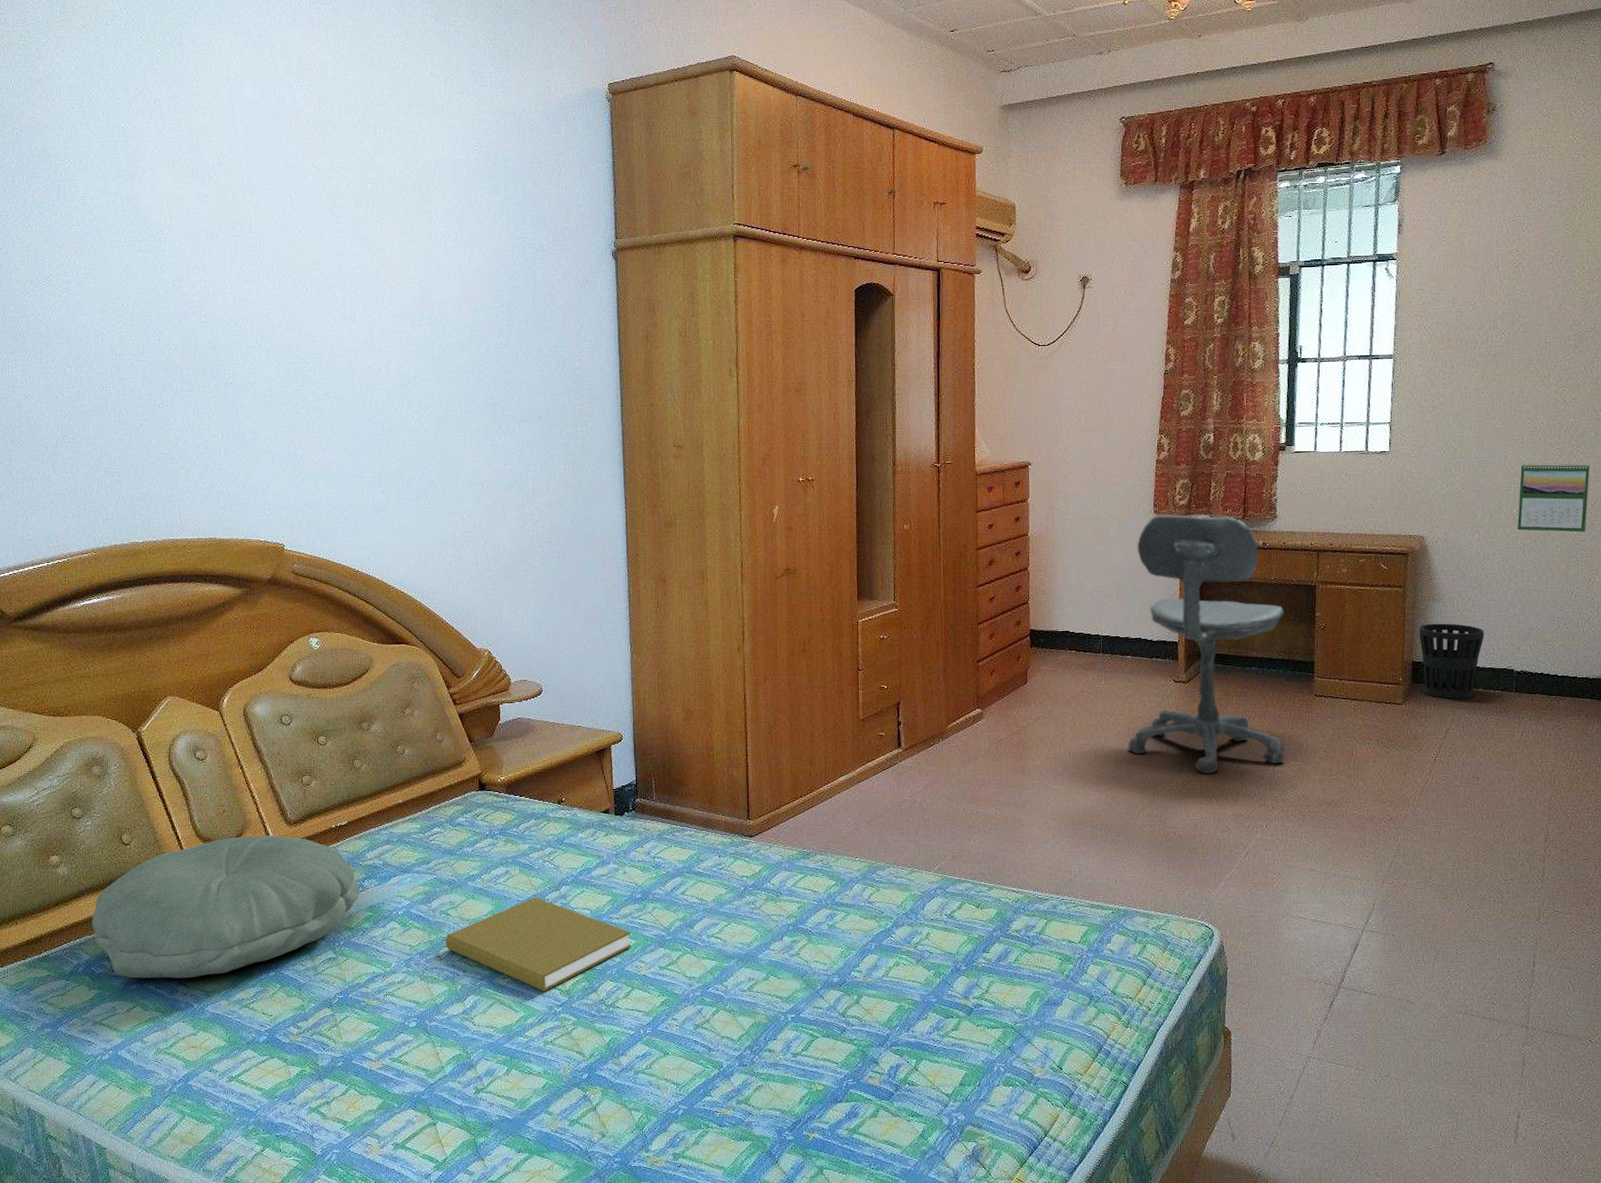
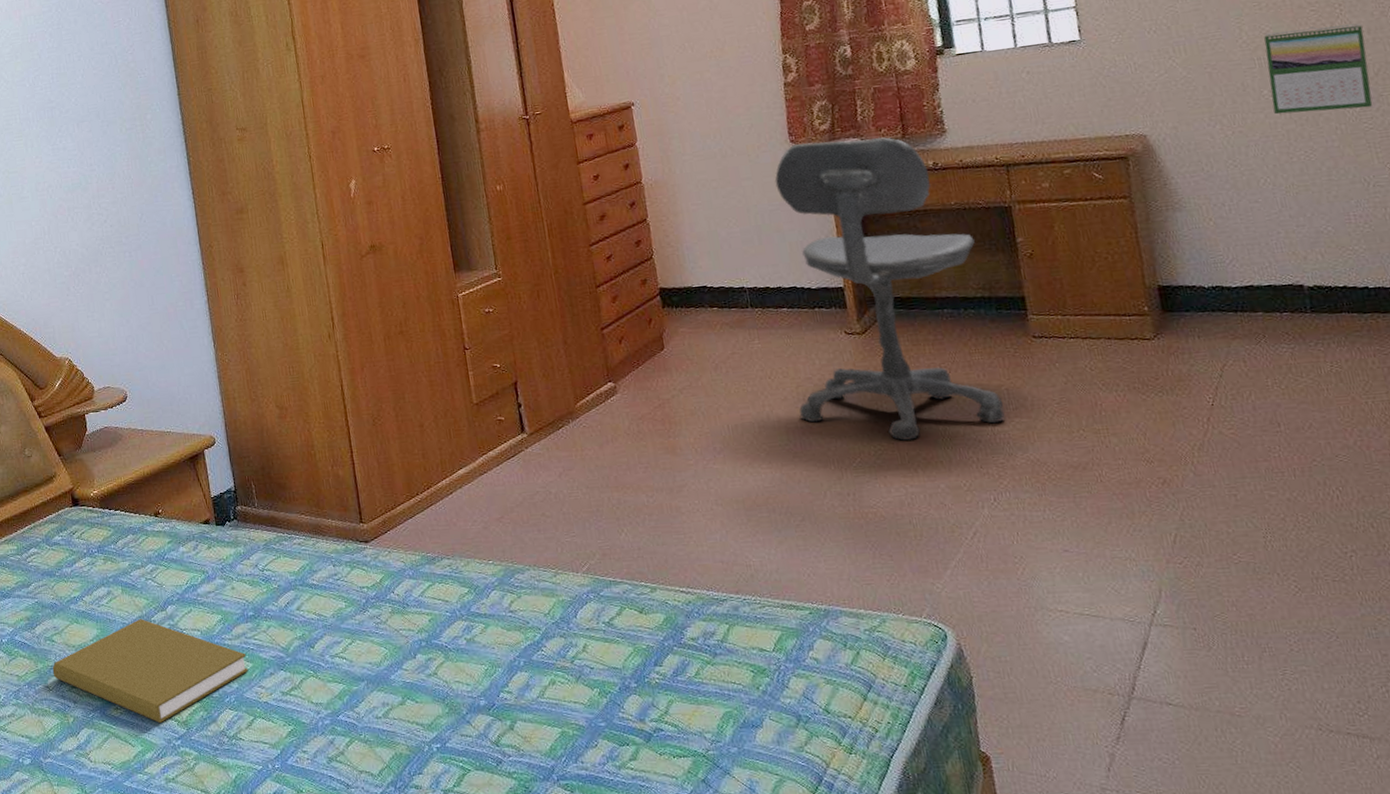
wastebasket: present [1419,623,1484,699] -> none [1159,235,1254,328]

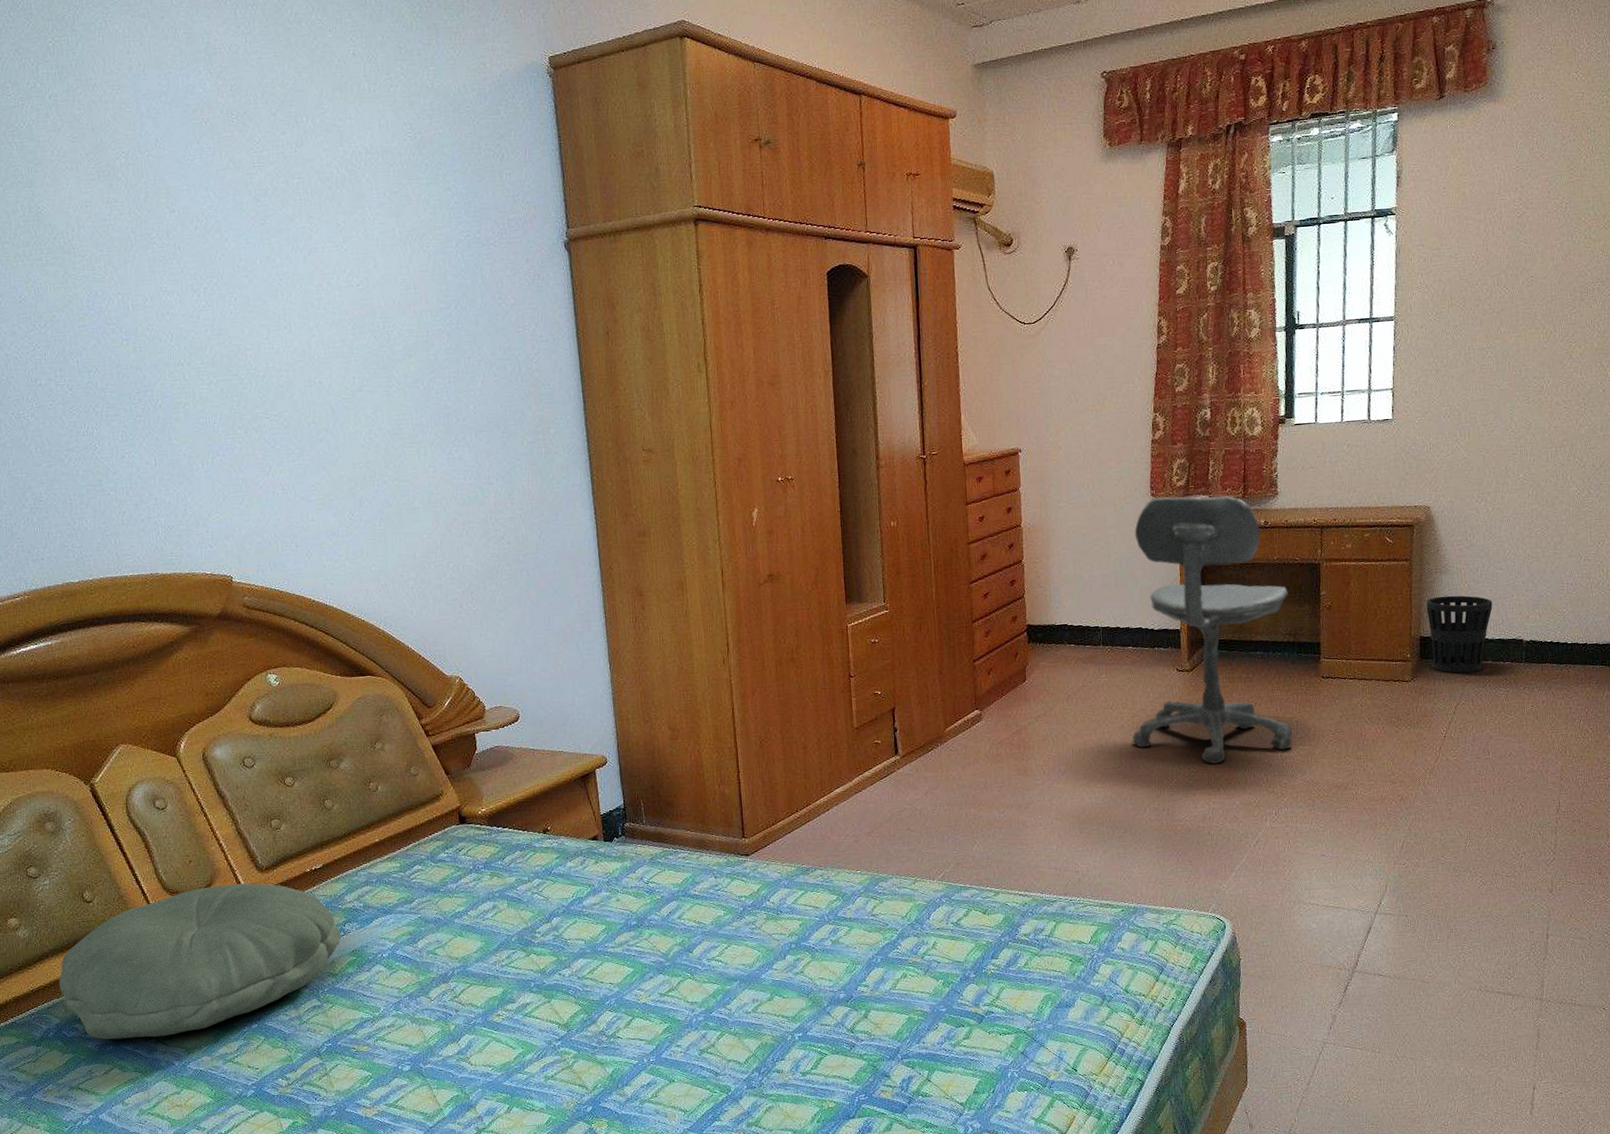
book: present [52,619,249,723] -> none [434,931,629,1026]
wastebasket: none [1159,235,1254,328] -> present [1426,595,1493,673]
calendar: present [1264,23,1373,115] -> none [1524,421,1598,496]

